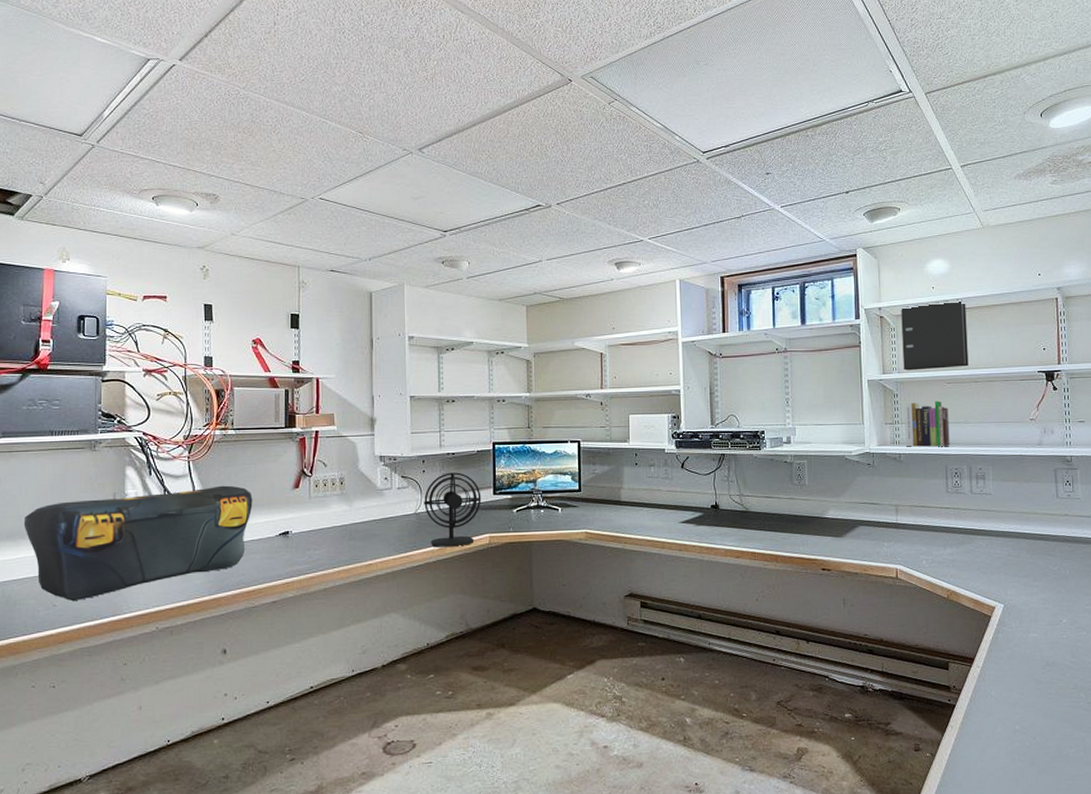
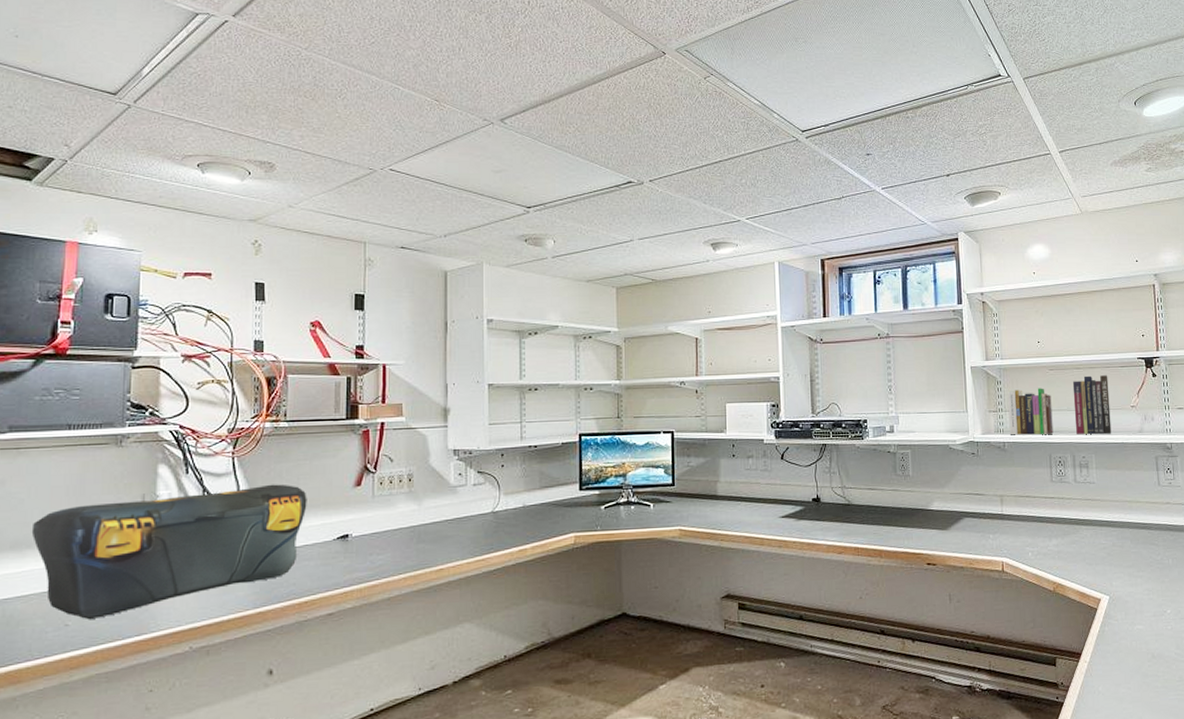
desk fan: present [423,472,481,547] -> none [501,466,566,549]
binder: present [901,299,969,371] -> none [1003,285,1070,357]
books: none [970,388,1010,447] -> present [1072,375,1112,435]

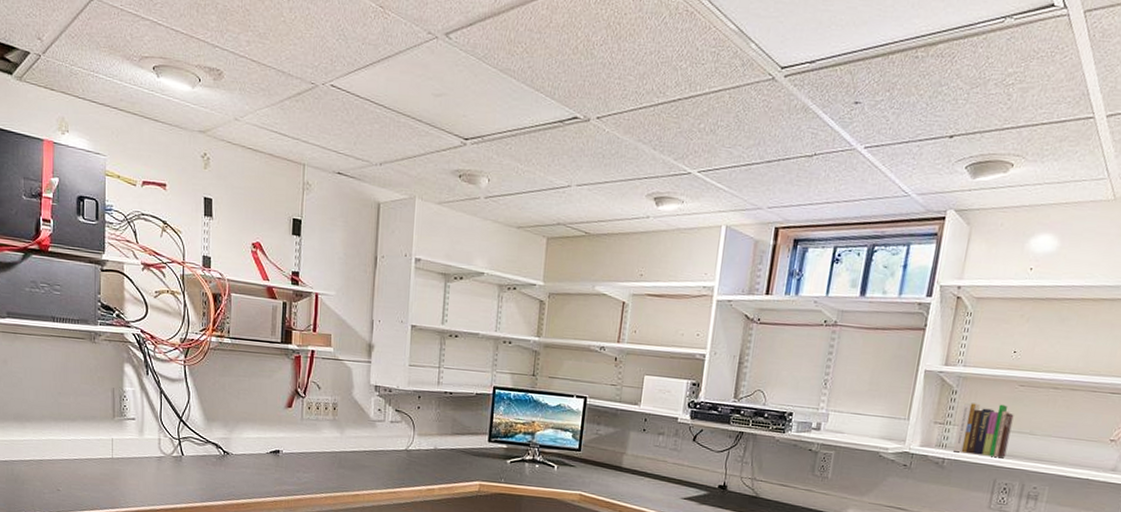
toolbox: present [31,484,307,619] -> none [29,390,246,489]
books: present [1072,375,1112,435] -> none [1033,398,1091,468]

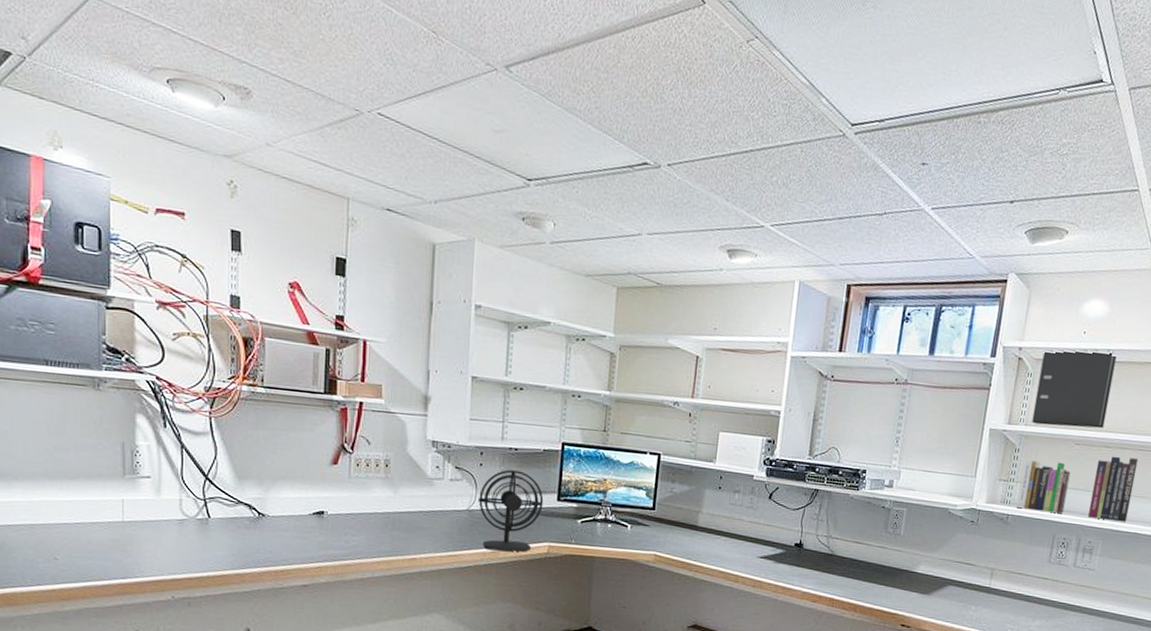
desk fan: none [415,412,476,490] -> present [477,469,544,552]
binder: none [971,287,1067,369] -> present [1032,350,1117,429]
books: none [1033,398,1091,468] -> present [1088,456,1139,522]

